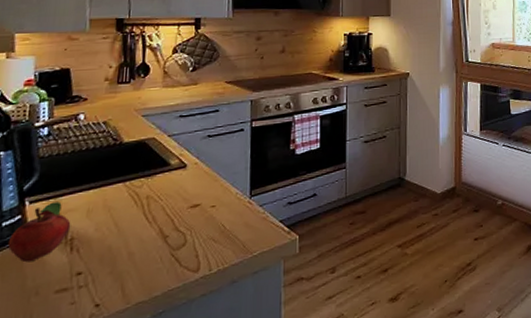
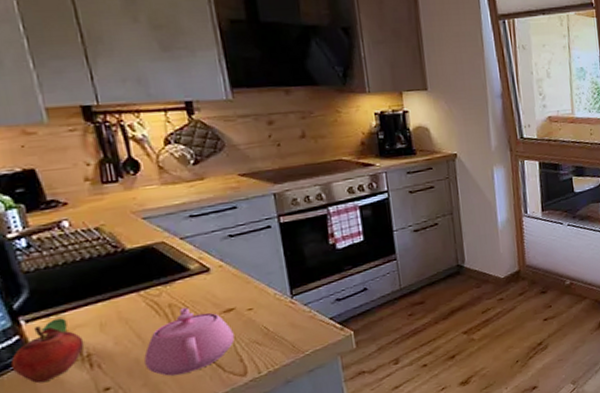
teapot: none [116,199,195,266] -> present [144,307,235,376]

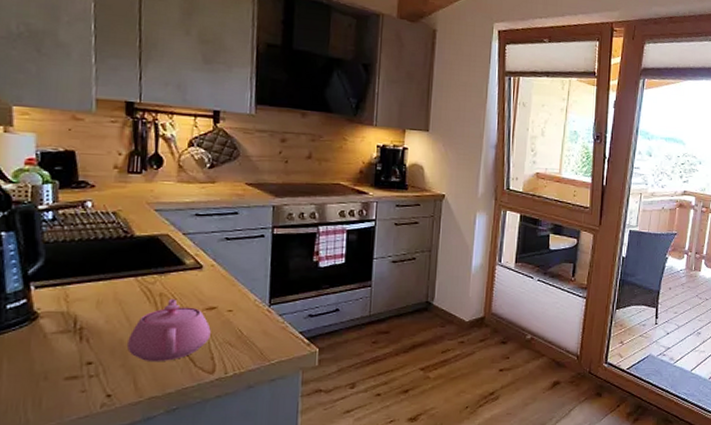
fruit: present [10,318,85,384] -> none [13,289,80,347]

